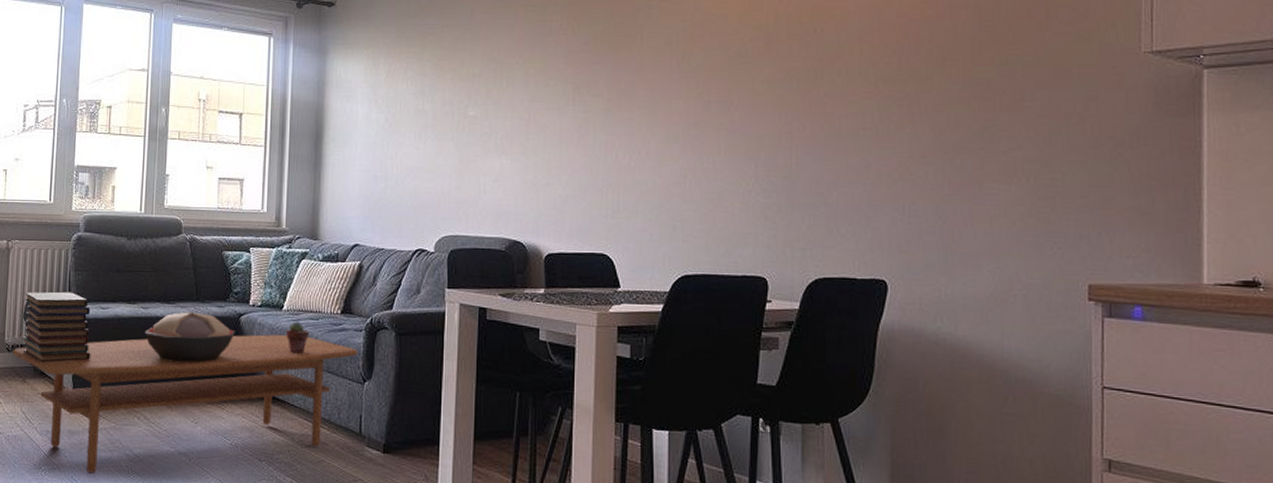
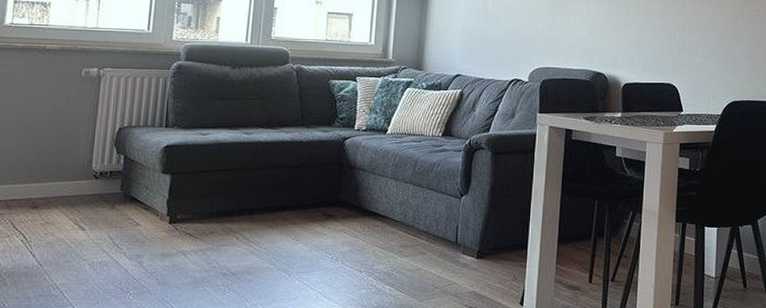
coffee table: present [13,334,359,474] -> none [101,156,457,294]
book stack: present [22,291,91,363] -> none [111,118,190,189]
decorative bowl: present [144,312,235,362] -> none [246,136,339,184]
potted succulent: present [285,321,309,354] -> none [388,143,411,173]

